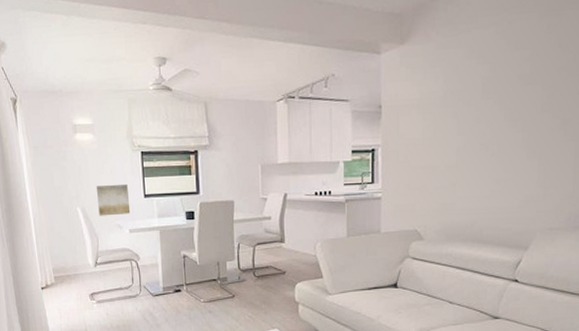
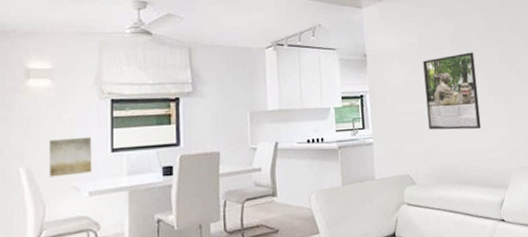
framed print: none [444,100,509,187] -> present [423,52,482,130]

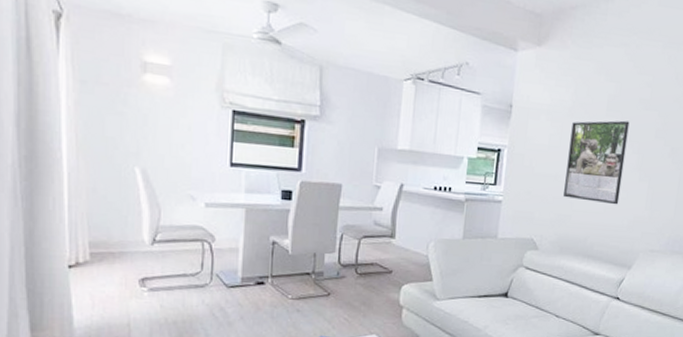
wall art: present [49,136,93,177] -> none [166,144,210,184]

